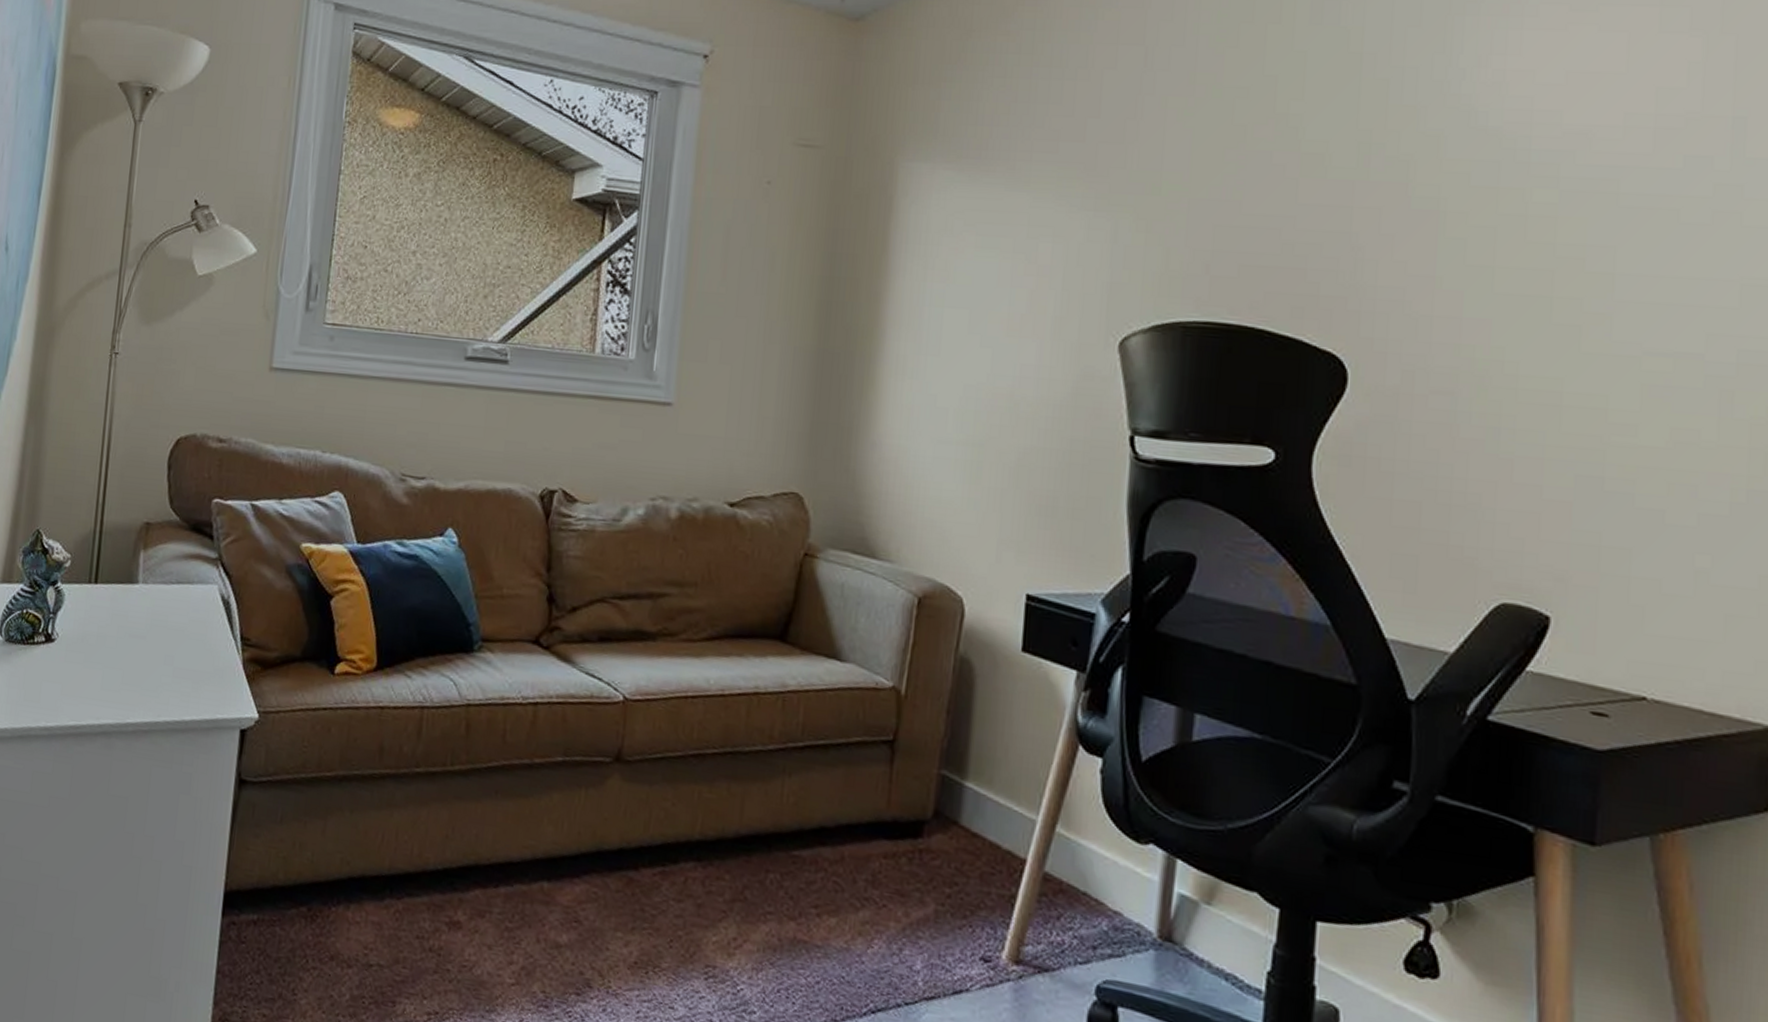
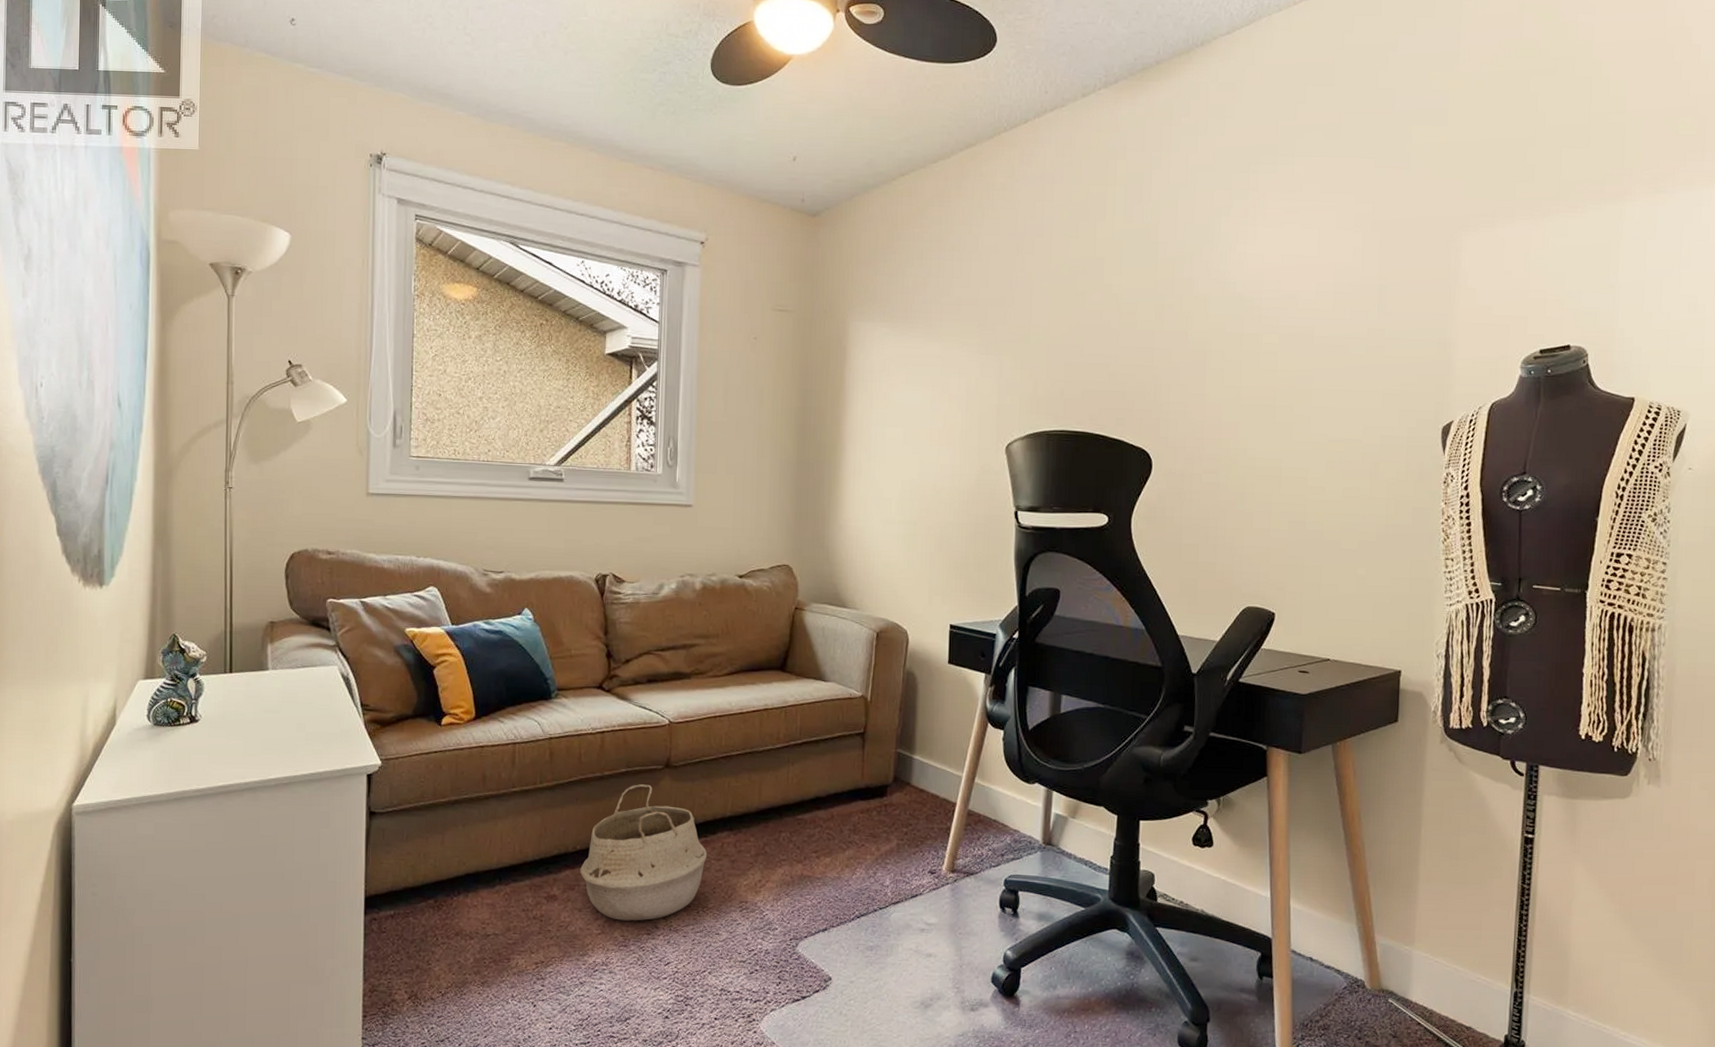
woven basket: none [494,780,665,975] -> present [580,784,708,921]

